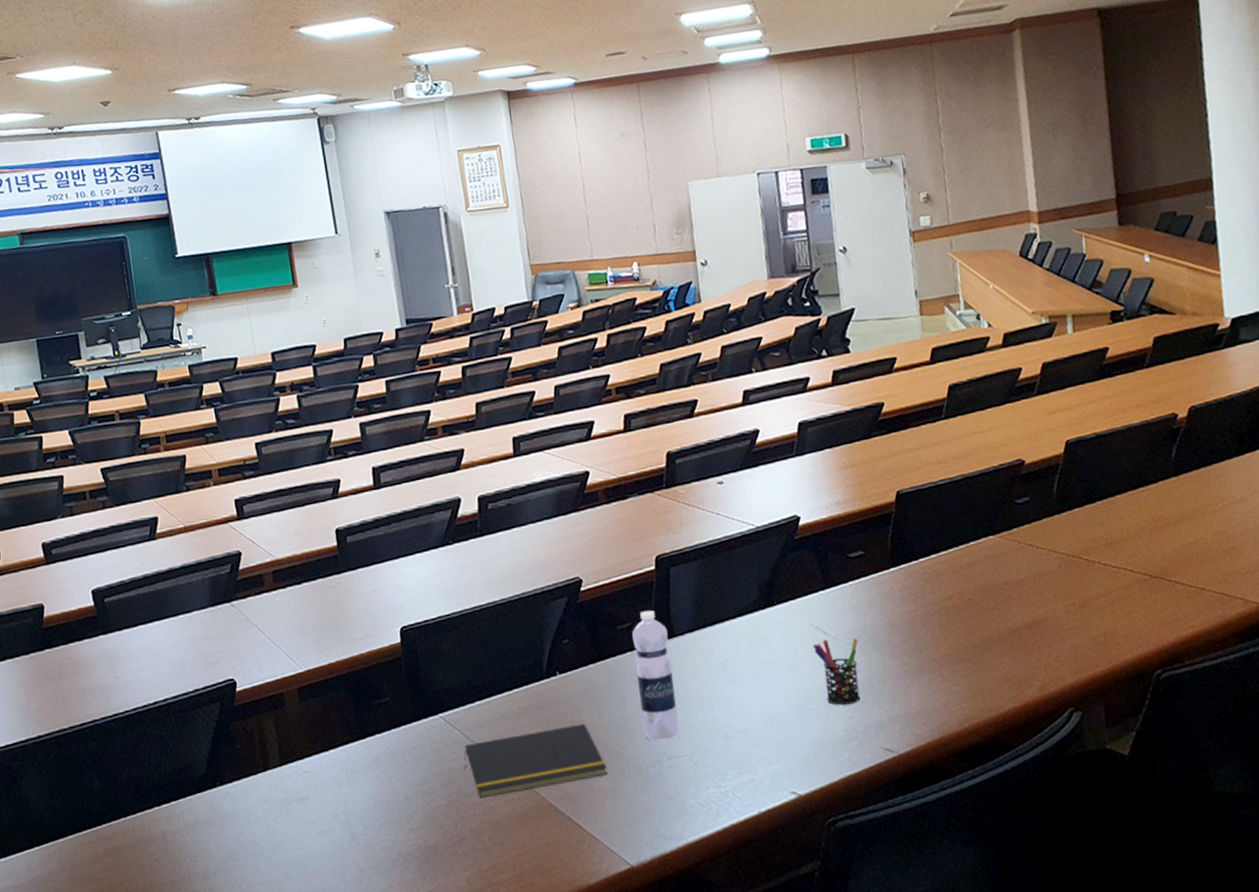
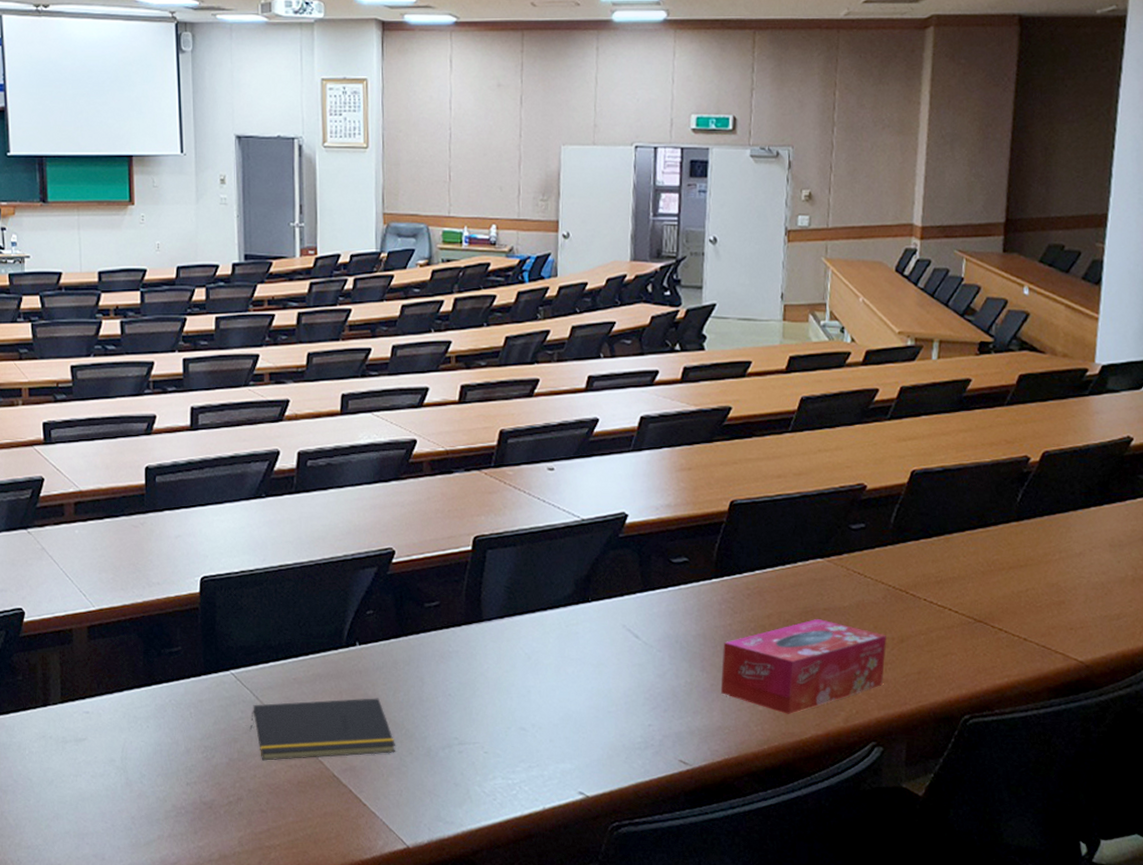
water bottle: present [632,610,679,741] -> none [437,591,475,725]
pen holder: present [813,638,860,705] -> none [622,643,669,711]
tissue box: none [910,594,1071,691] -> present [720,619,886,714]

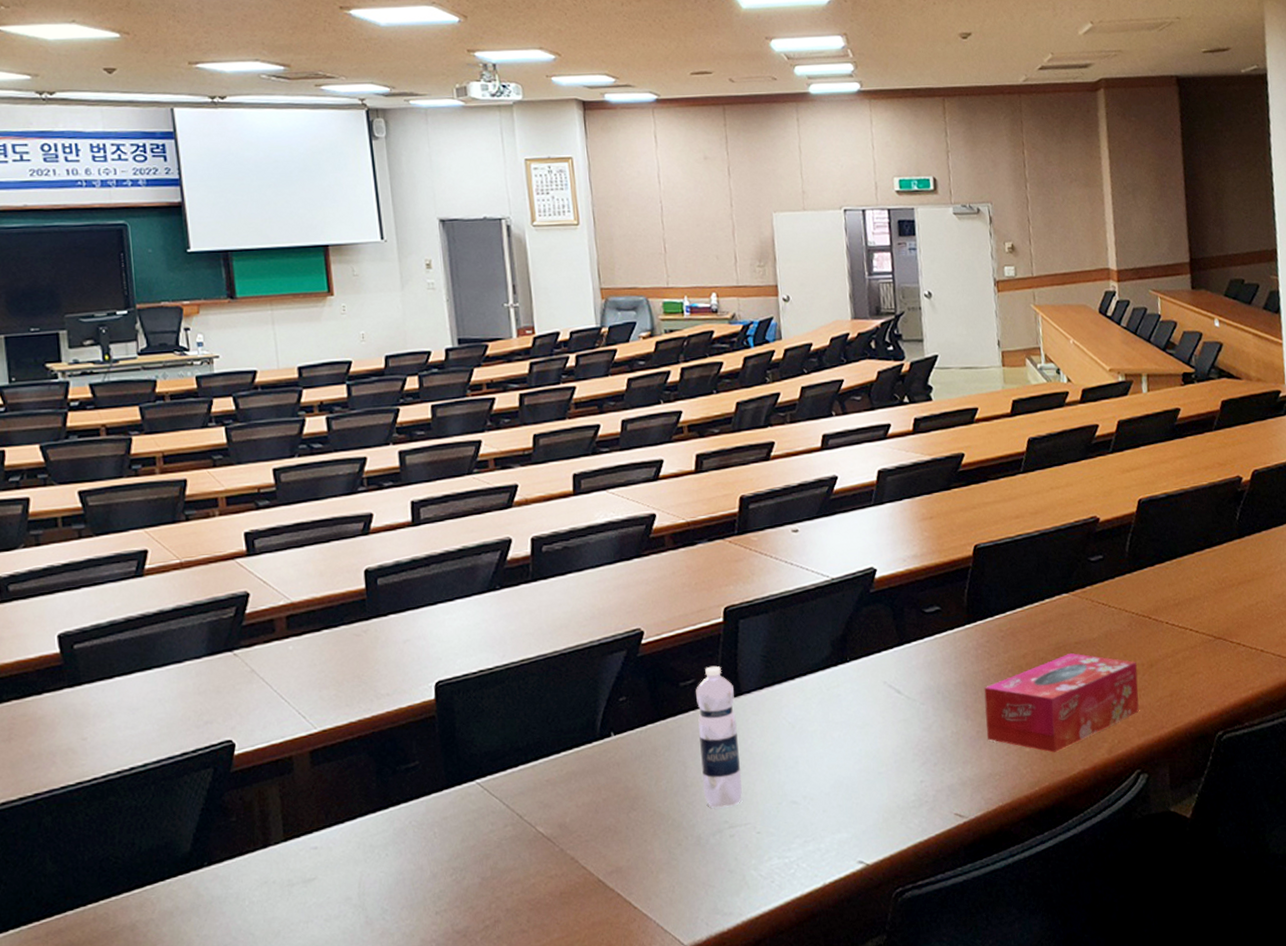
notepad: present [249,698,395,761] -> none [502,789,663,875]
water bottle: none [437,591,475,725] -> present [696,665,743,809]

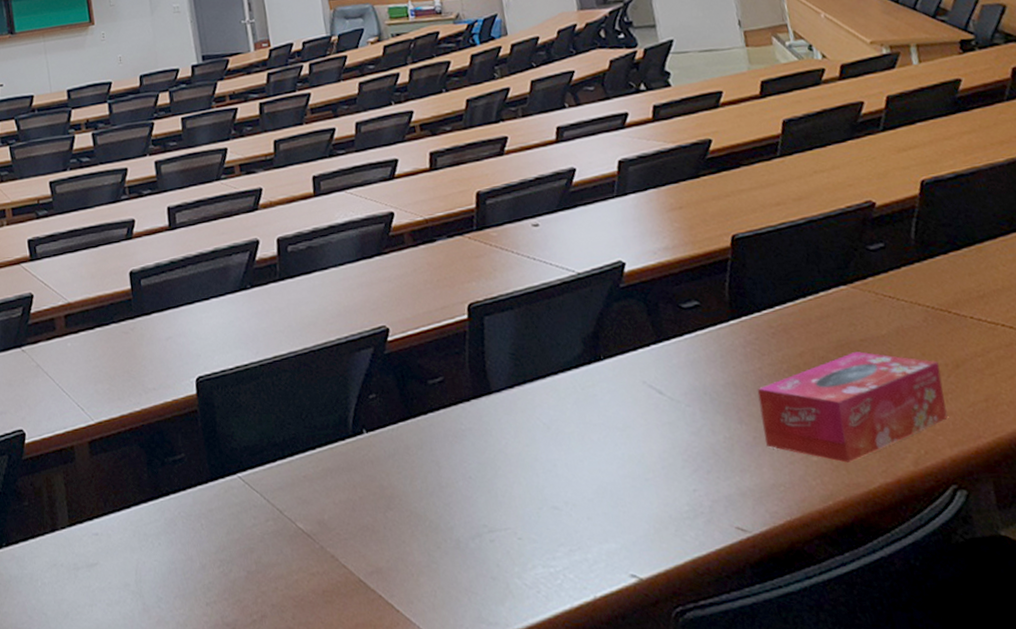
water bottle: present [696,665,743,809] -> none [444,363,500,511]

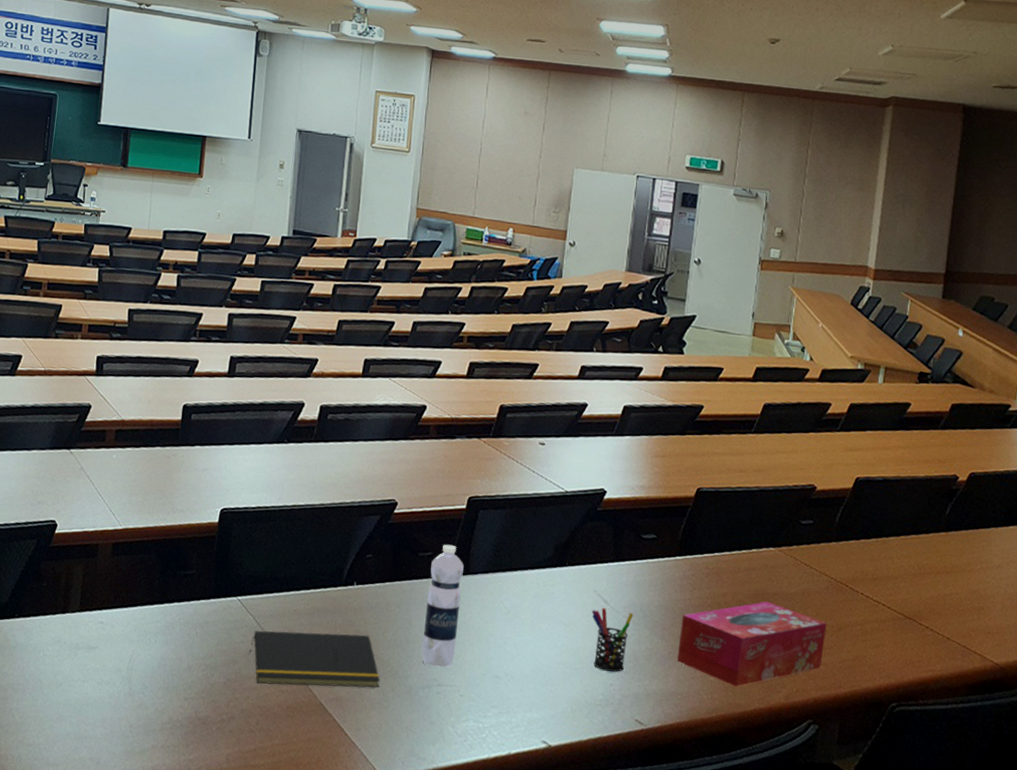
notepad: none [264,488,422,571] -> present [249,630,380,688]
water bottle: none [444,363,500,511] -> present [421,544,464,668]
pen holder: none [647,399,704,475] -> present [592,608,634,672]

